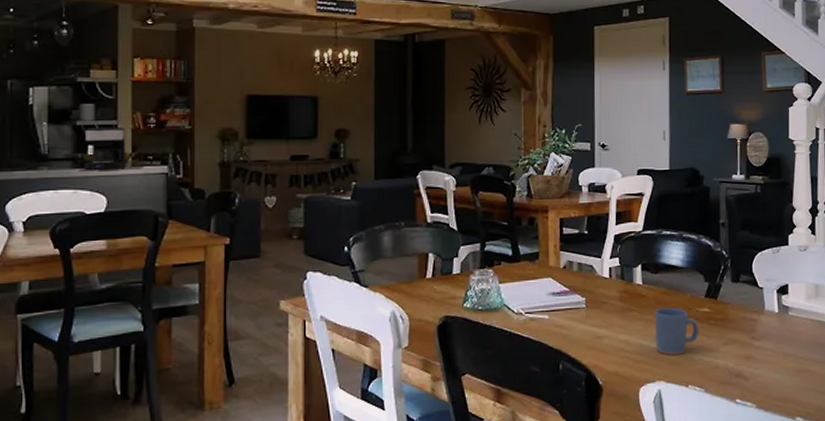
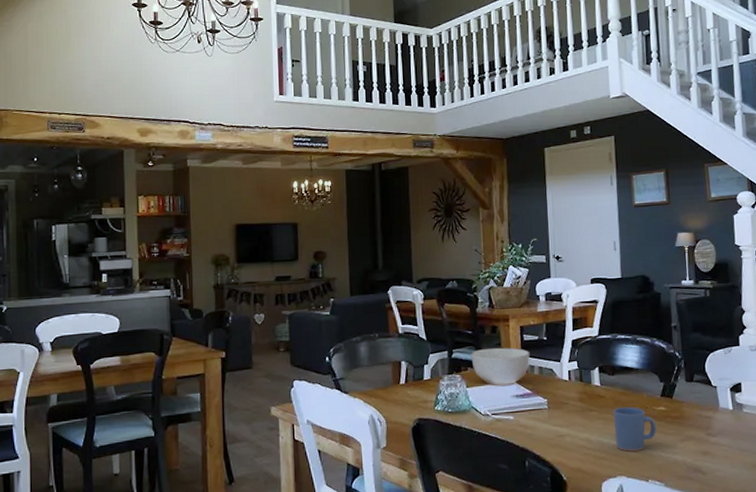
bowl: none [505,240,569,283] -> present [471,347,530,387]

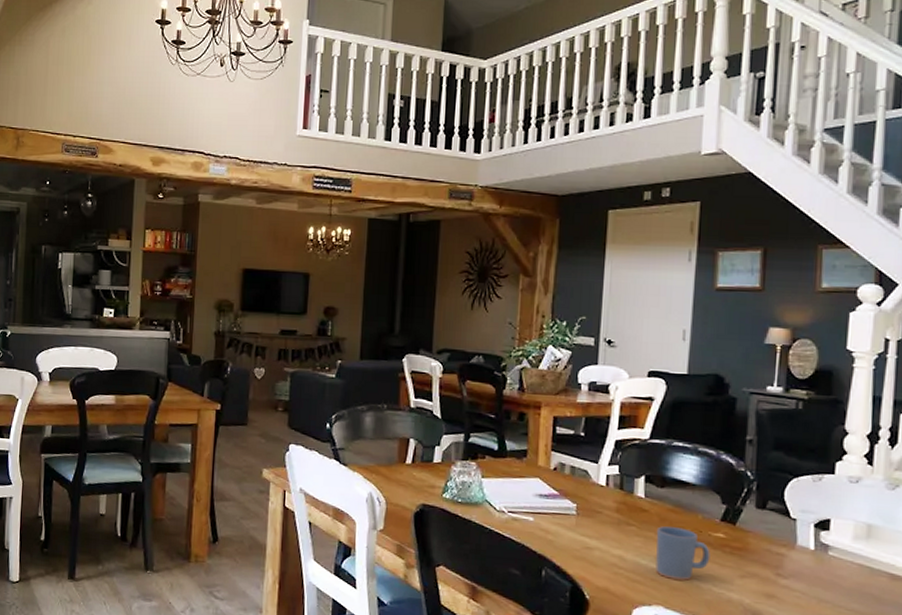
coffee maker: present [95,257,150,297] -> none [96,292,150,334]
bowl: present [471,347,530,387] -> none [491,436,562,483]

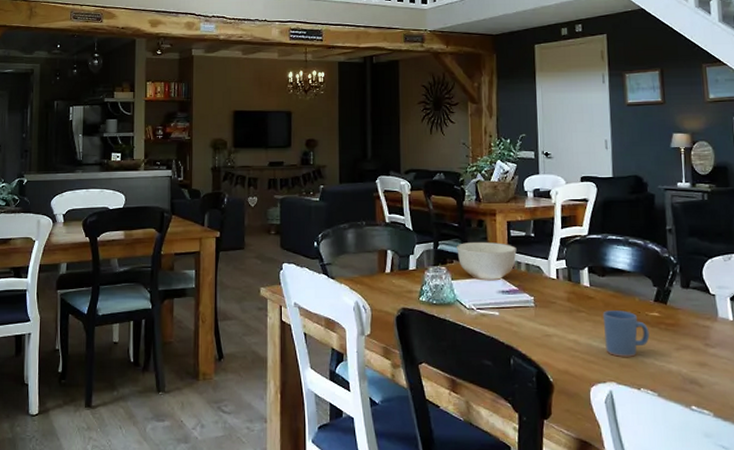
bowl: none [491,436,562,483] -> present [457,241,517,281]

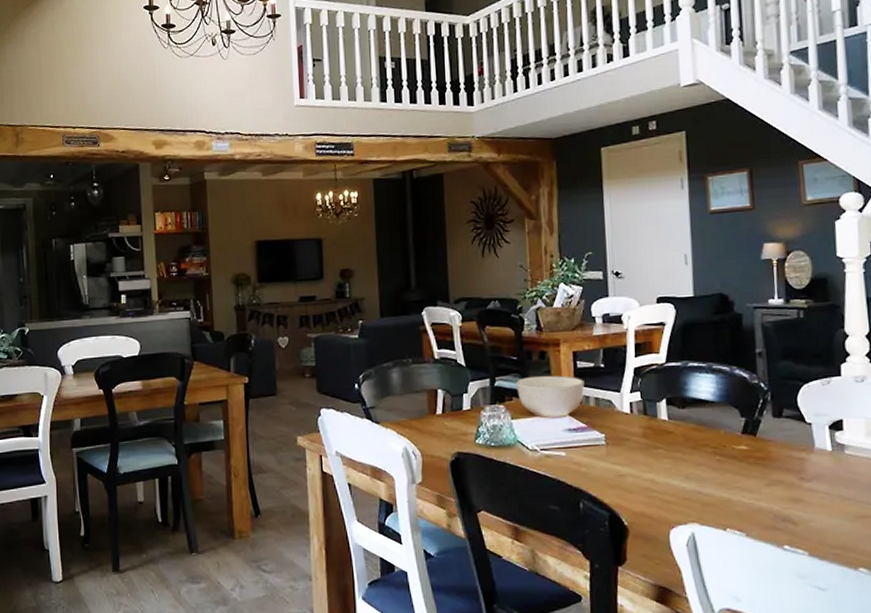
coffee maker: none [105,138,154,174] -> present [115,277,170,319]
mug: present [602,310,650,357] -> none [683,445,737,496]

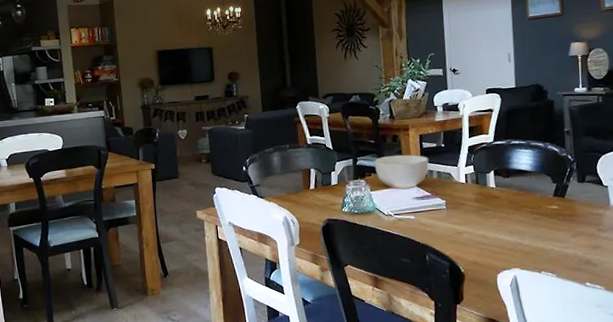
coffee maker: present [115,277,170,319] -> none [41,83,87,119]

